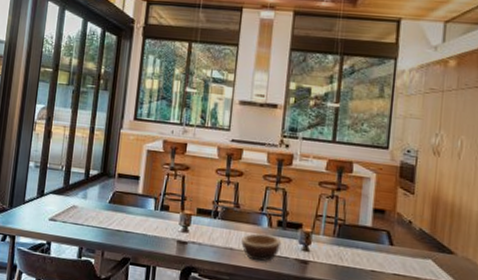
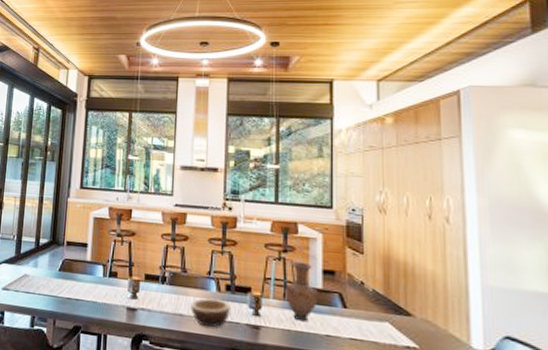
vase: none [335,200,368,258] -> present [285,261,318,322]

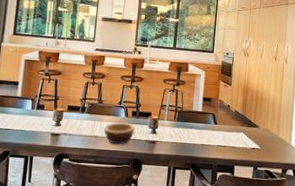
vase: present [285,261,318,322] -> none [176,92,199,136]

